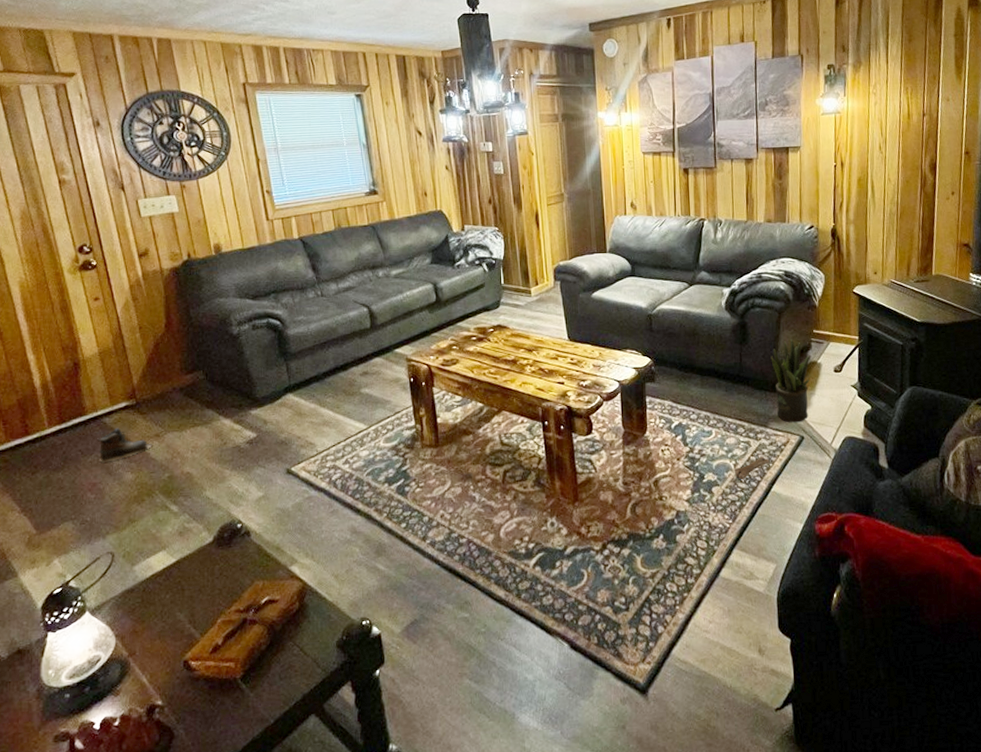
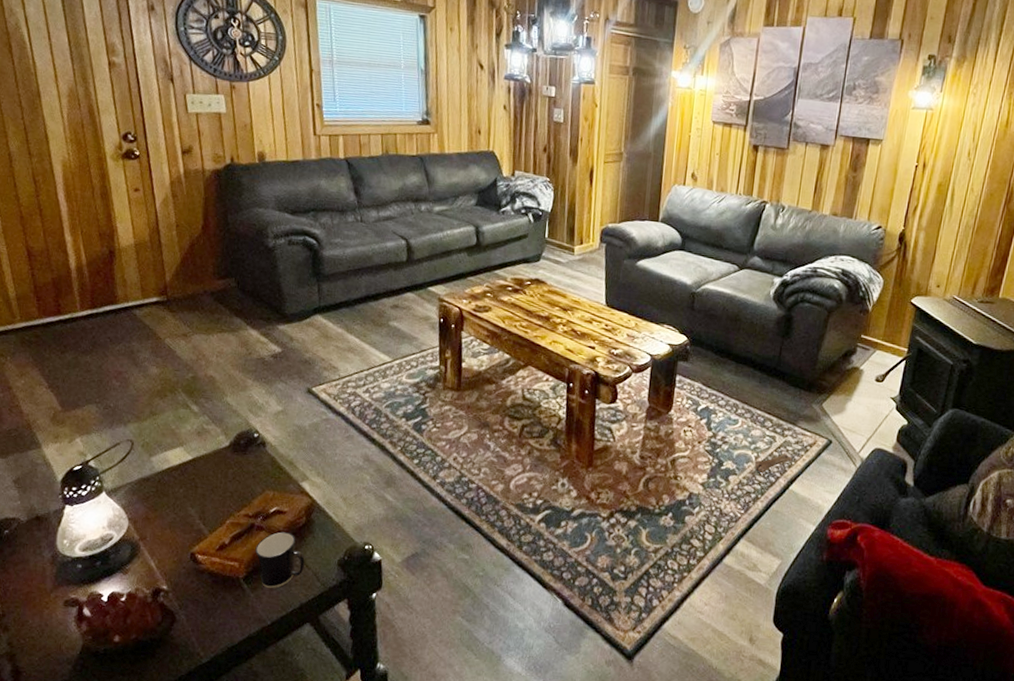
boot: present [97,427,153,463] -> none [126,321,179,353]
mug: none [250,621,303,685] -> present [255,531,305,589]
potted plant: present [771,339,810,423] -> none [809,341,852,426]

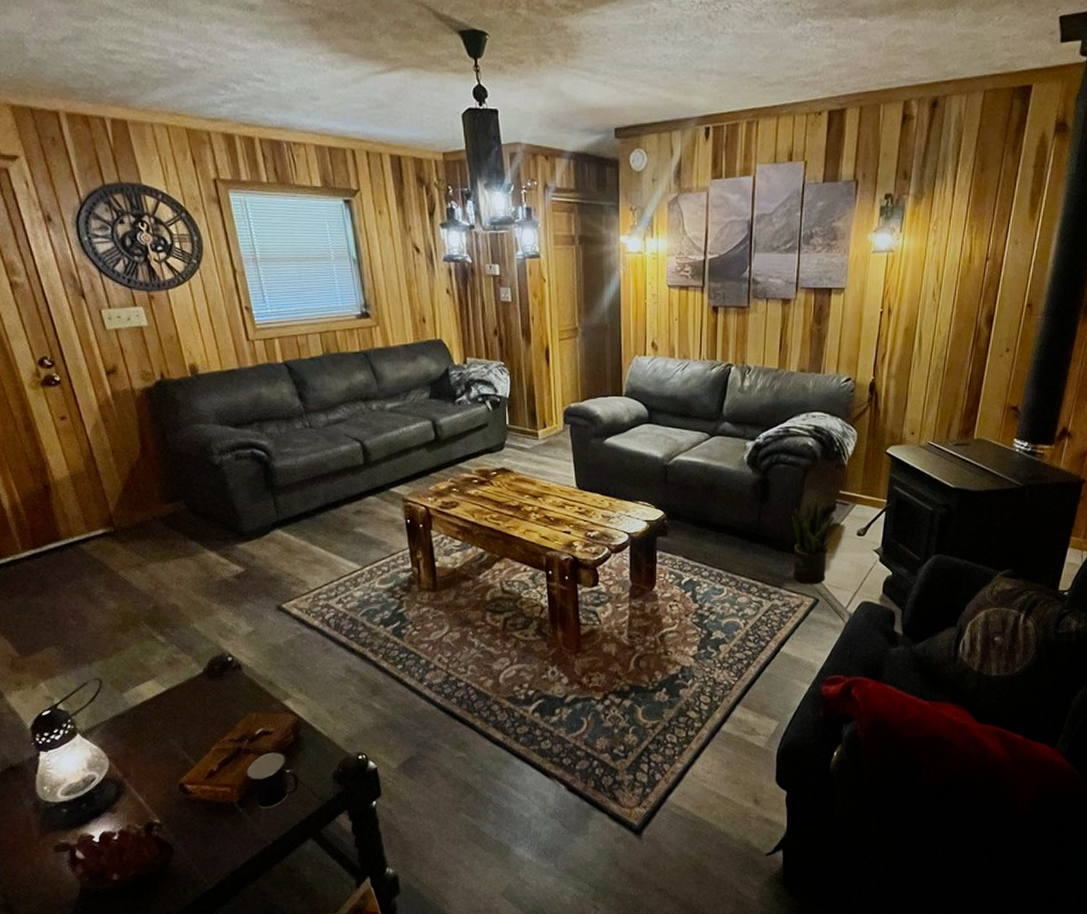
dog toy: present [754,453,793,474] -> none [743,616,781,639]
potted plant: none [809,341,852,426] -> present [791,499,832,585]

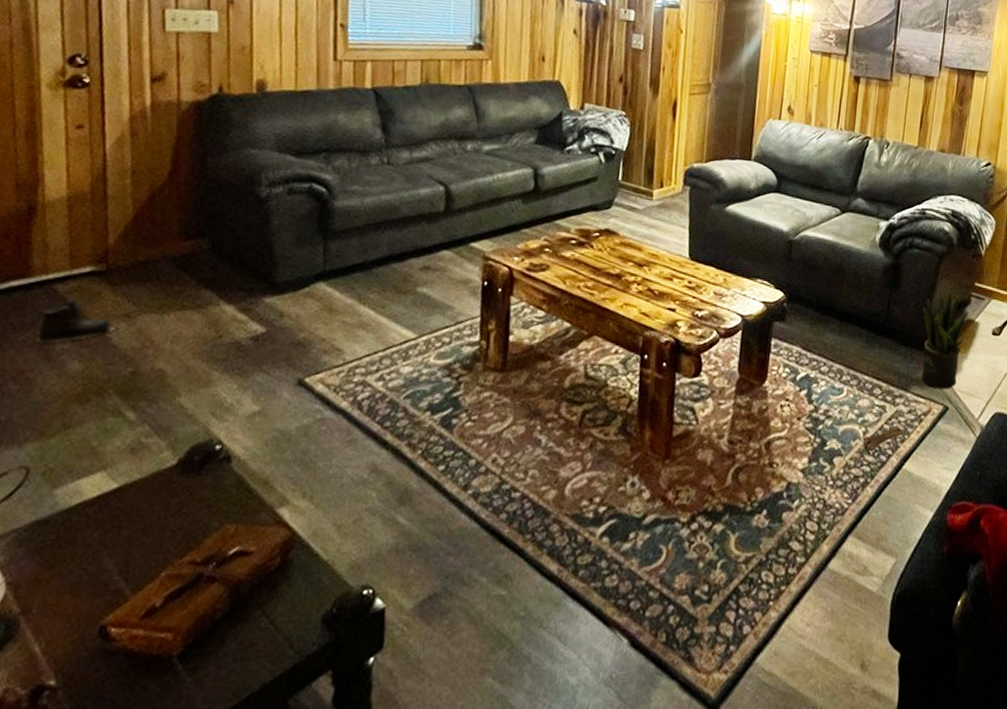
boot: none [75,554,135,590] -> present [37,298,118,344]
mug: present [246,752,299,810] -> none [199,581,274,667]
dog toy: none [743,616,781,639] -> present [862,425,906,452]

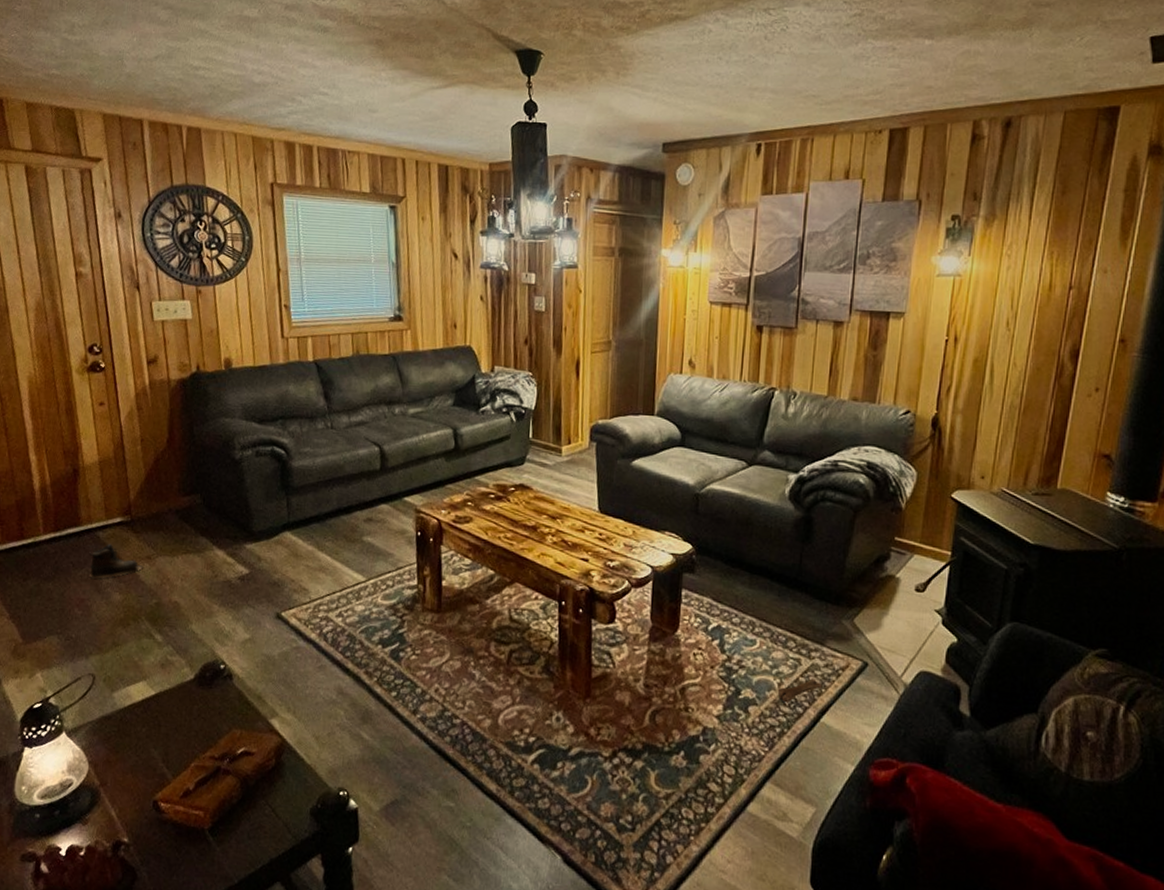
potted plant: present [922,291,967,390] -> none [838,545,886,646]

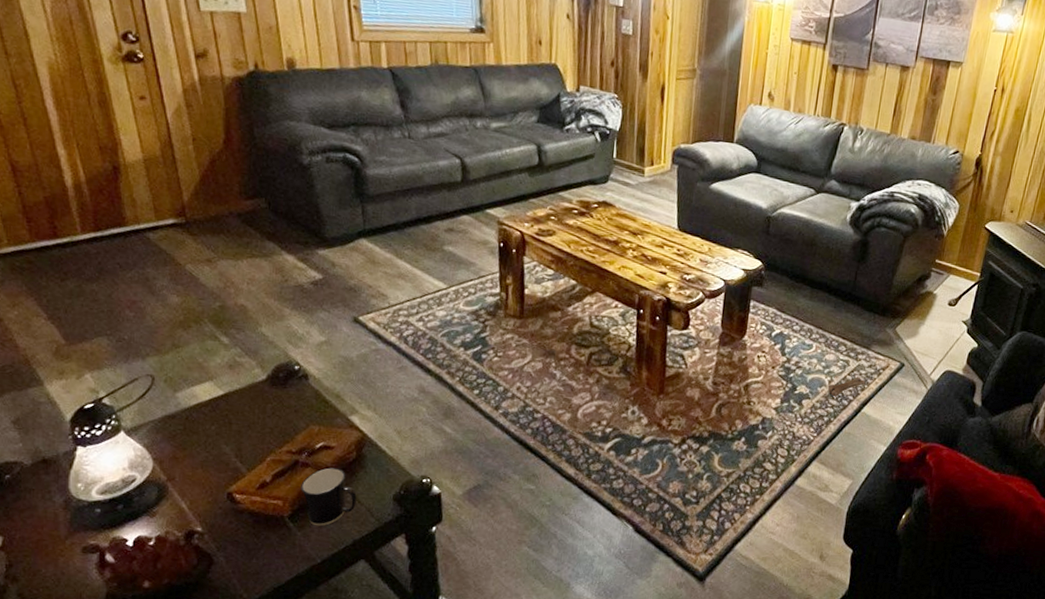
boot: present [89,543,143,579] -> none [139,245,203,281]
mug: none [221,776,275,842] -> present [301,467,357,527]

